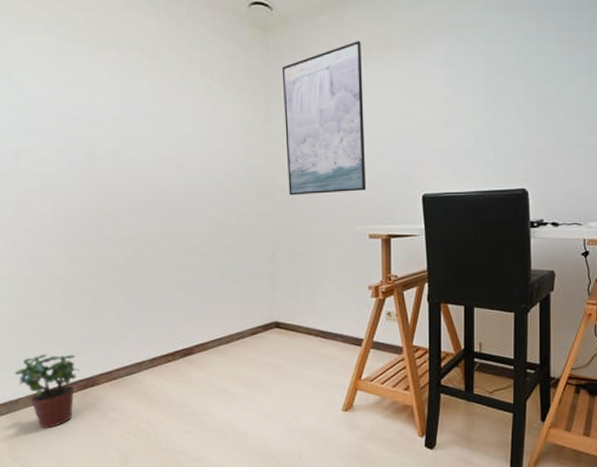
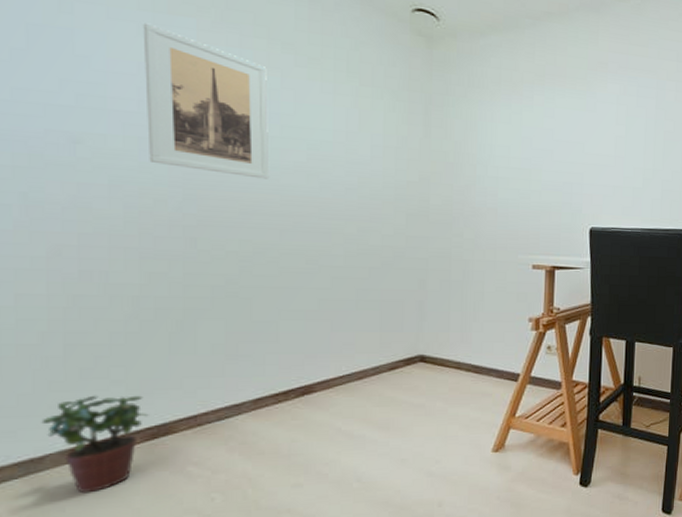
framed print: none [52,53,148,173] -> present [143,23,270,179]
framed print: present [283,40,367,196] -> none [445,67,535,220]

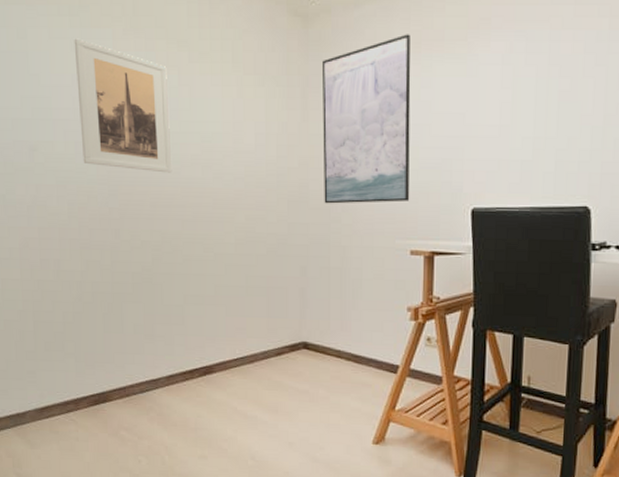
potted plant: present [41,395,149,494] -> none [22,364,92,446]
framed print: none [445,67,535,220] -> present [323,34,411,204]

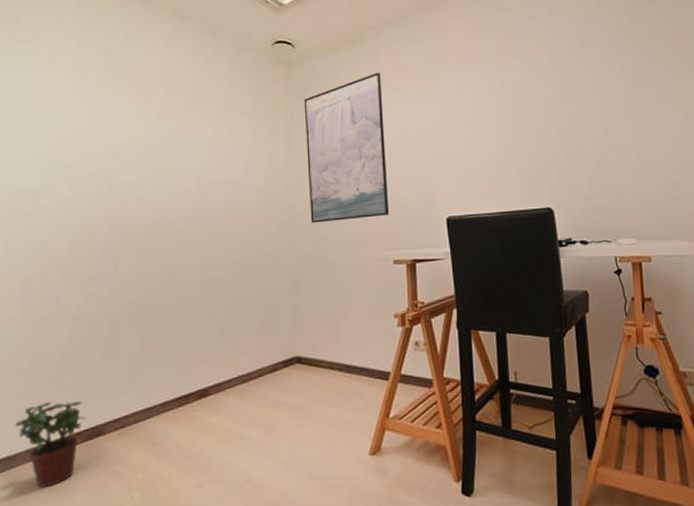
potted plant: none [22,364,92,446] -> present [14,401,86,488]
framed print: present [74,38,172,173] -> none [81,95,169,207]

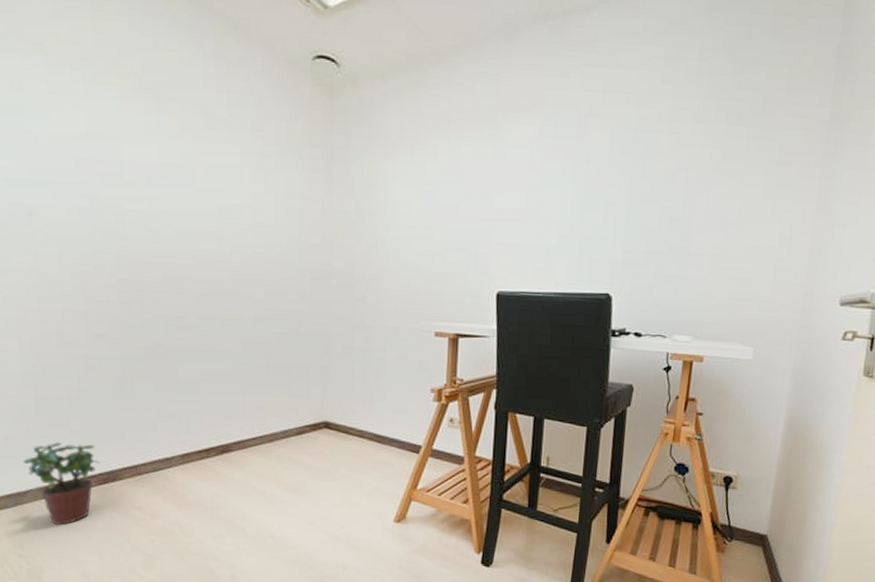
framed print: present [305,72,390,223] -> none [347,111,439,283]

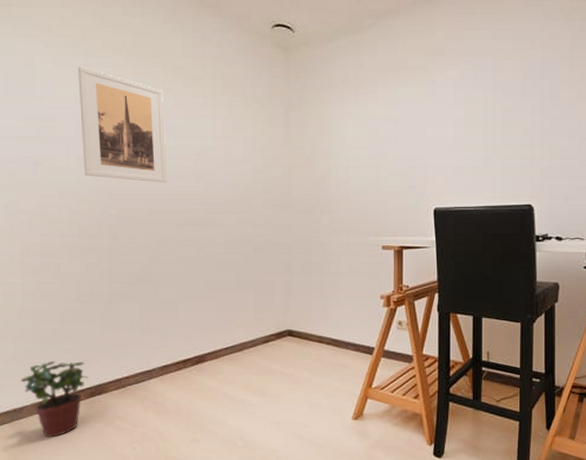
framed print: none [76,95,187,245] -> present [77,66,168,183]

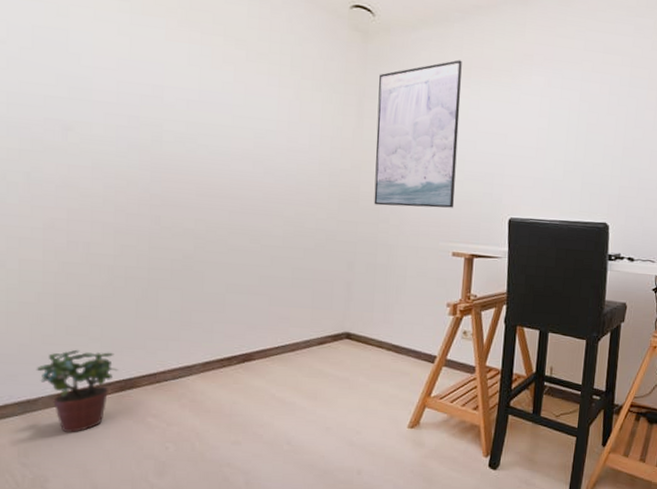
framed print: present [77,66,168,183] -> none [122,23,223,165]
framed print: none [303,63,381,207] -> present [374,59,462,208]

